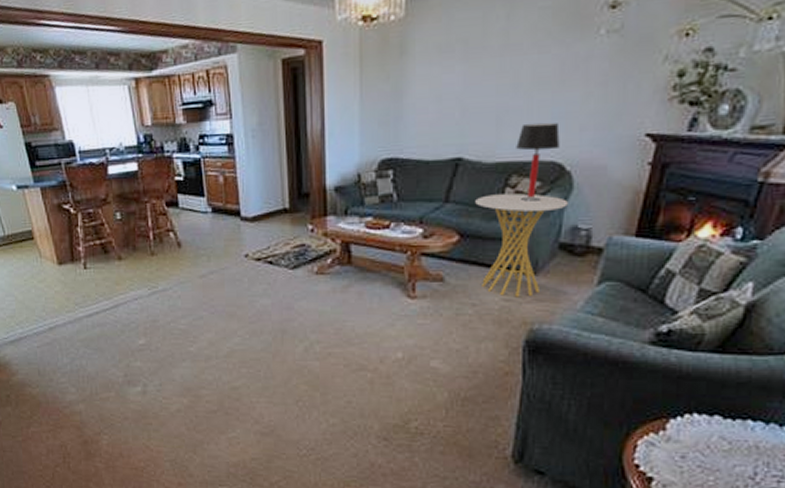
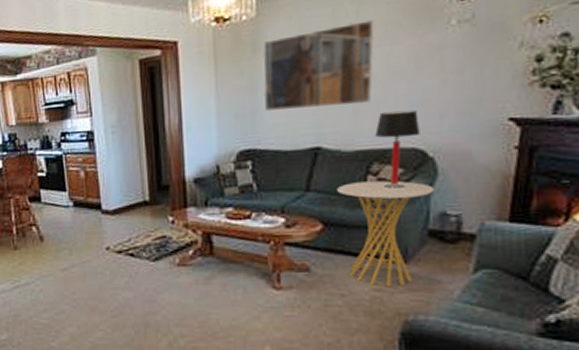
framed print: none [408,26,524,119] -> present [262,20,374,111]

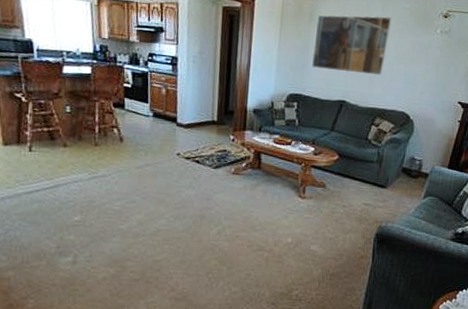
side table: present [337,180,434,287] -> none [351,129,410,203]
table lamp: present [375,110,420,189] -> none [381,83,409,138]

